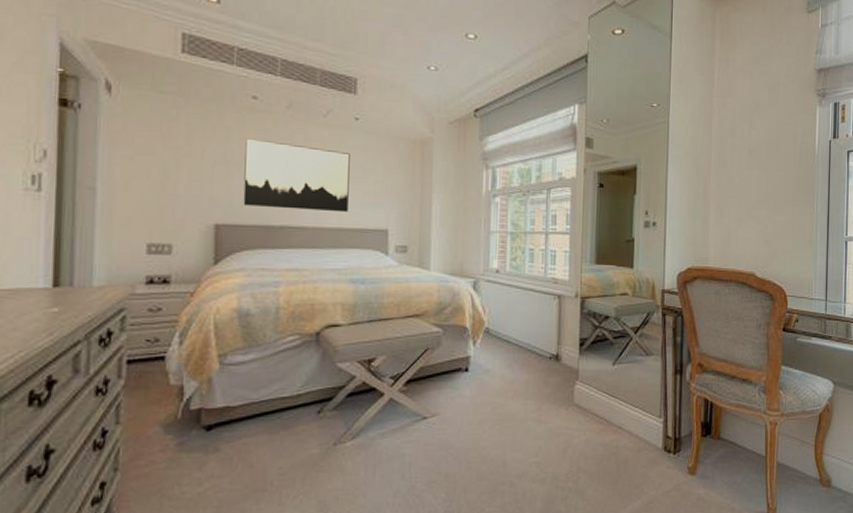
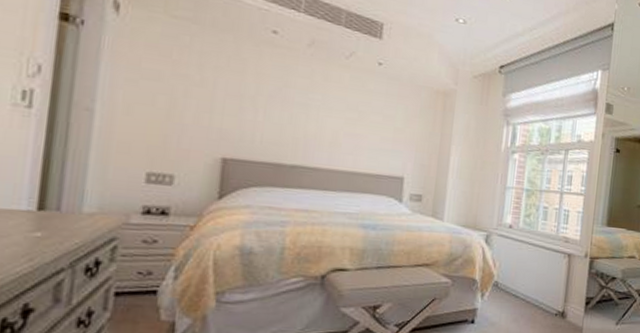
wall art: present [243,138,350,213] -> none [254,72,371,157]

